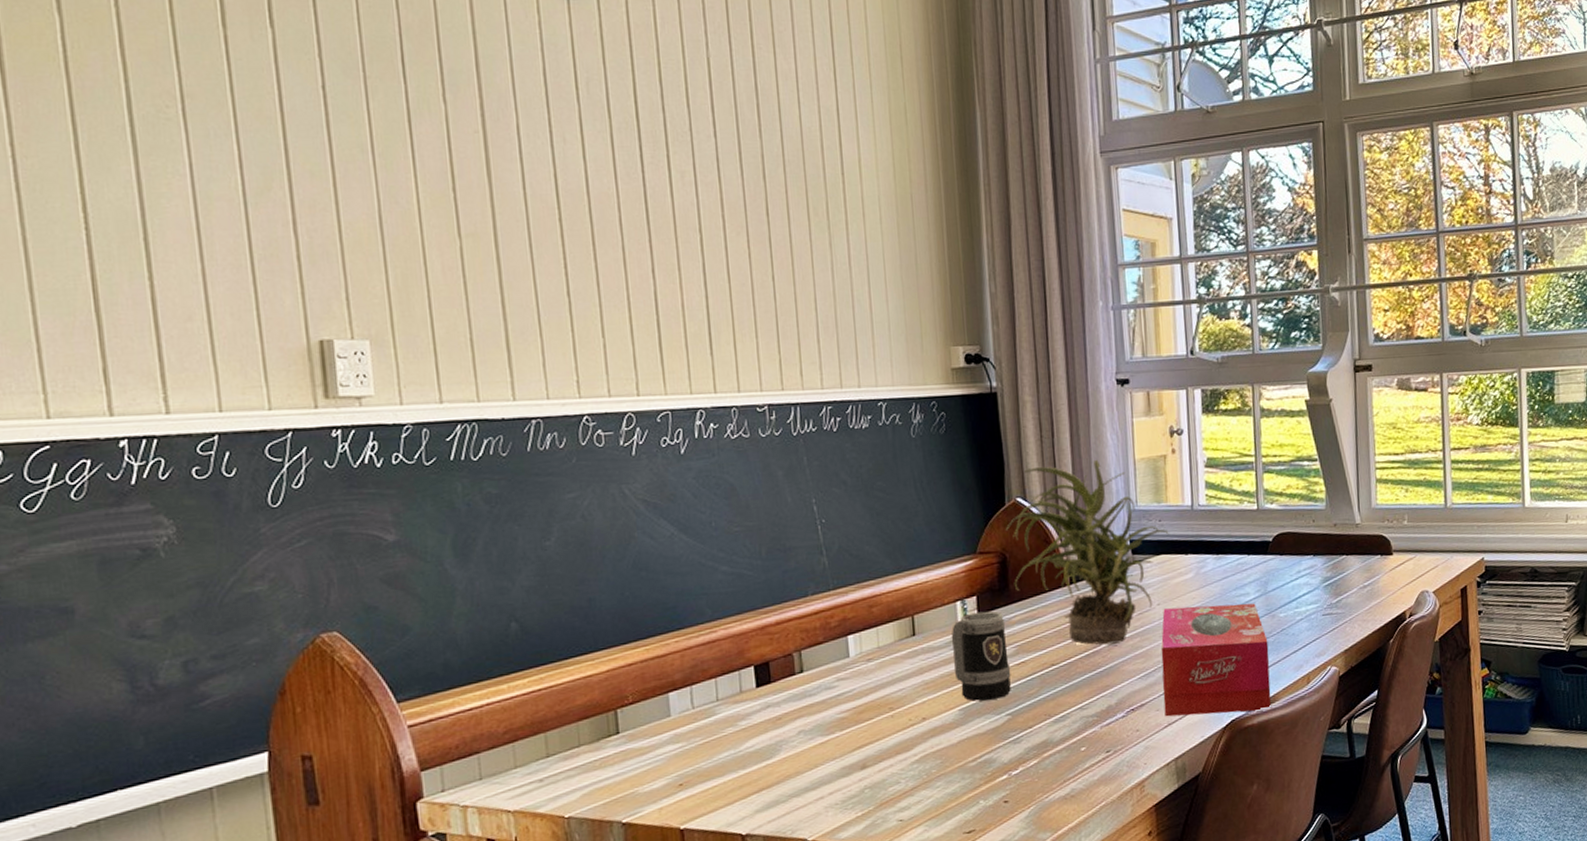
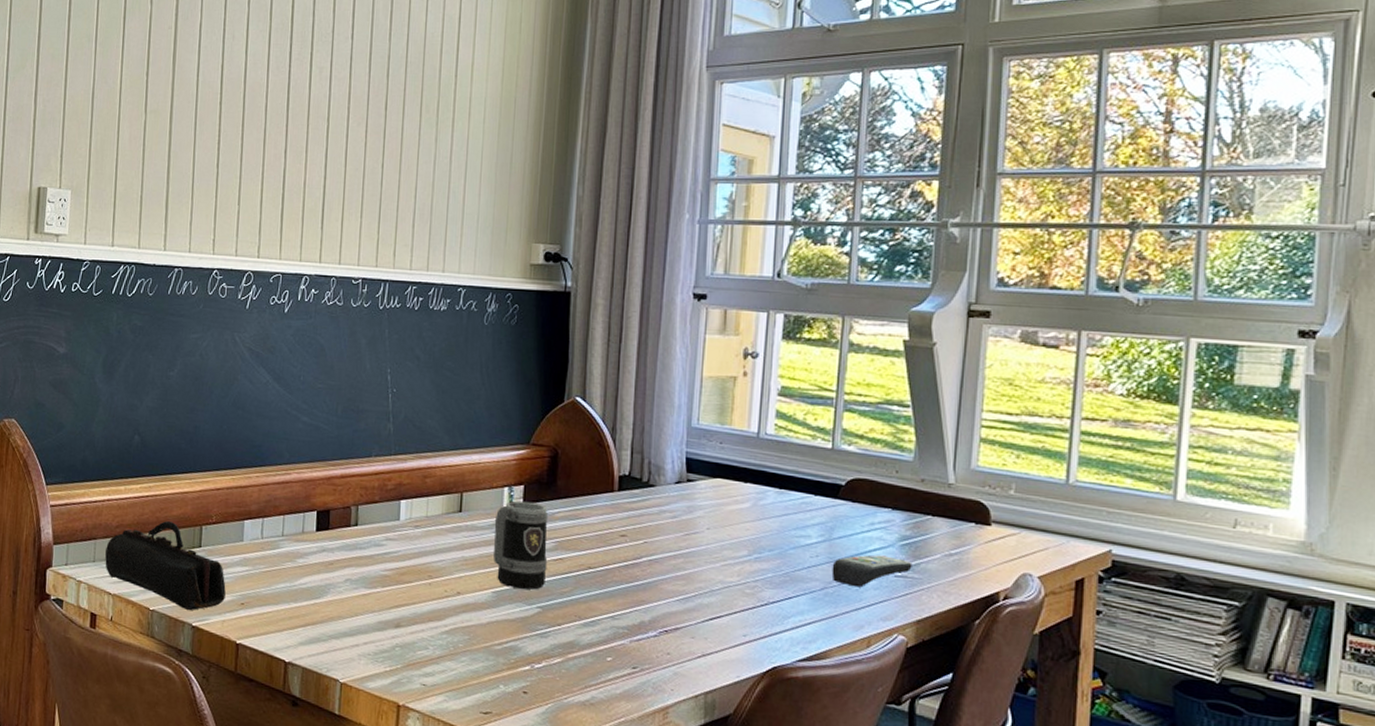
pencil case: none [494,712,659,807] -> present [105,521,226,610]
potted plant: present [1005,460,1169,645] -> none [560,369,729,561]
tissue box: present [1161,603,1271,717] -> none [700,534,826,664]
remote control: none [1270,598,1336,632] -> present [831,554,912,588]

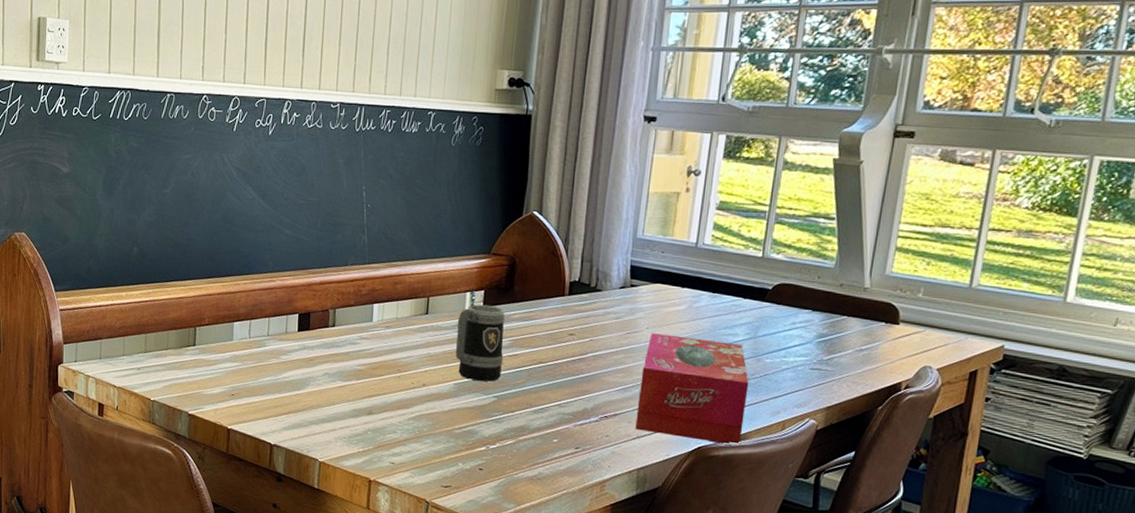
pencil case: present [105,521,226,610] -> none [110,323,218,401]
tissue box: none [700,534,826,664] -> present [635,333,749,444]
remote control: present [831,554,912,588] -> none [754,350,827,379]

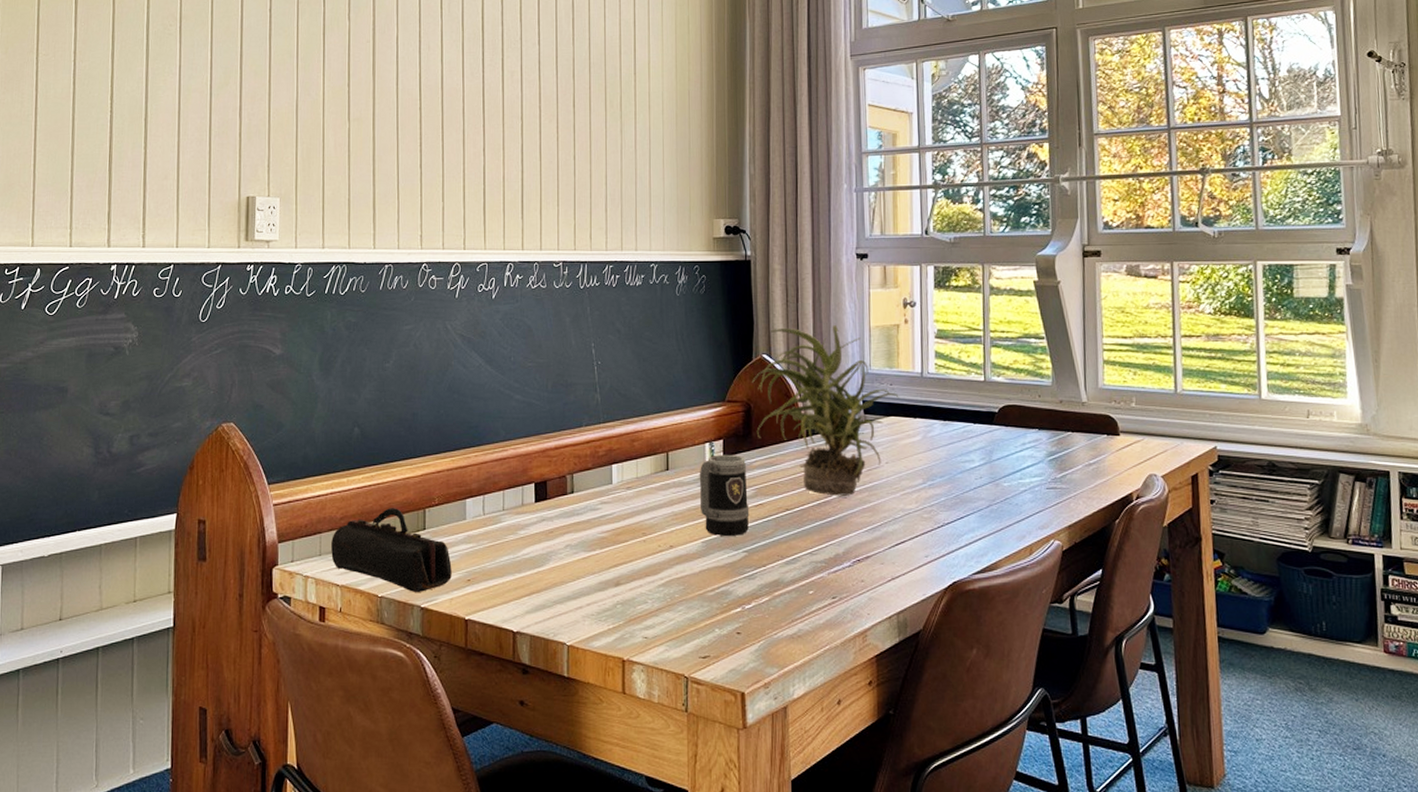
pencil case: none [110,323,218,401] -> present [331,508,452,592]
potted plant: none [518,186,669,356] -> present [751,325,899,496]
tissue box: present [635,333,749,444] -> none [887,467,993,576]

